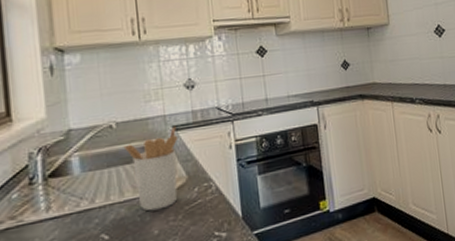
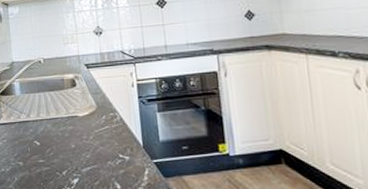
utensil holder: present [123,126,179,212] -> none [49,64,90,129]

